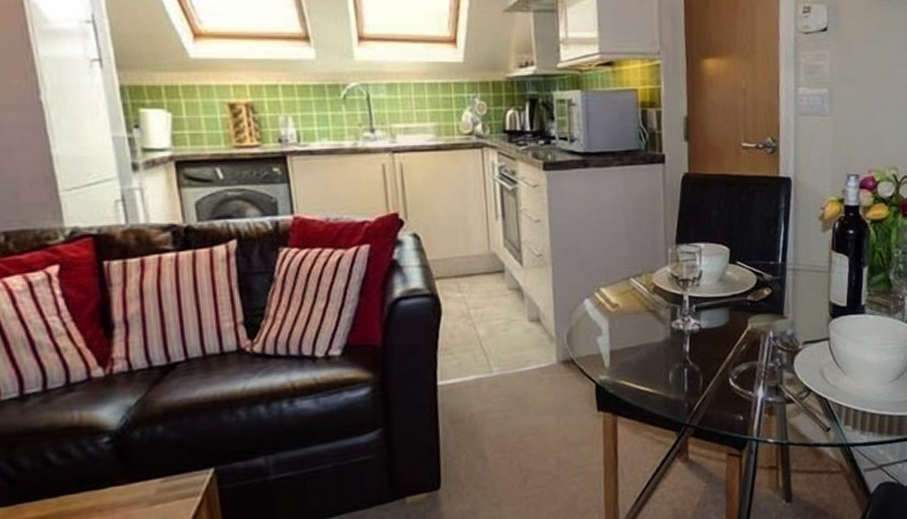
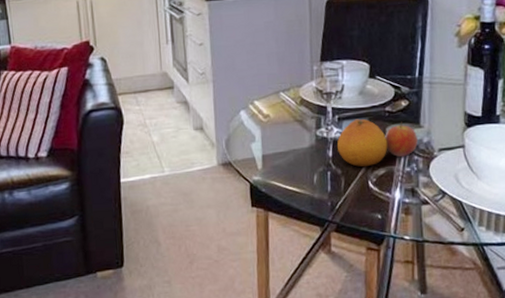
fruit: none [694,309,750,363] -> present [336,119,388,167]
fruit: none [747,312,781,352] -> present [385,121,418,158]

